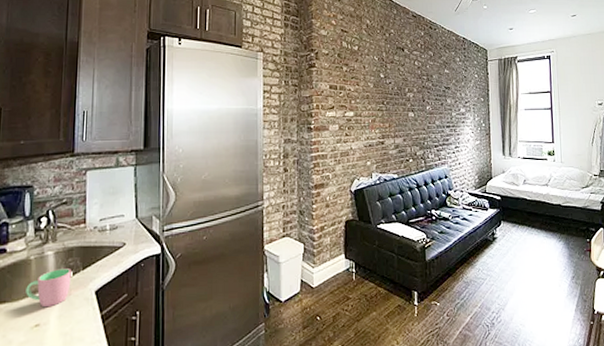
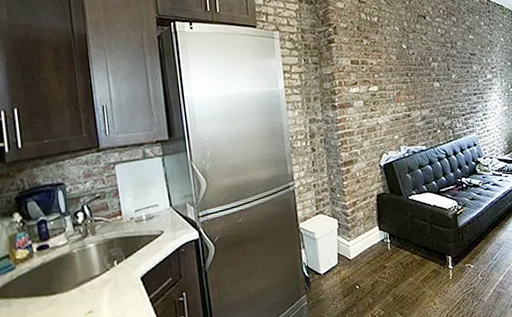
cup: present [26,267,71,308] -> none [74,258,116,296]

